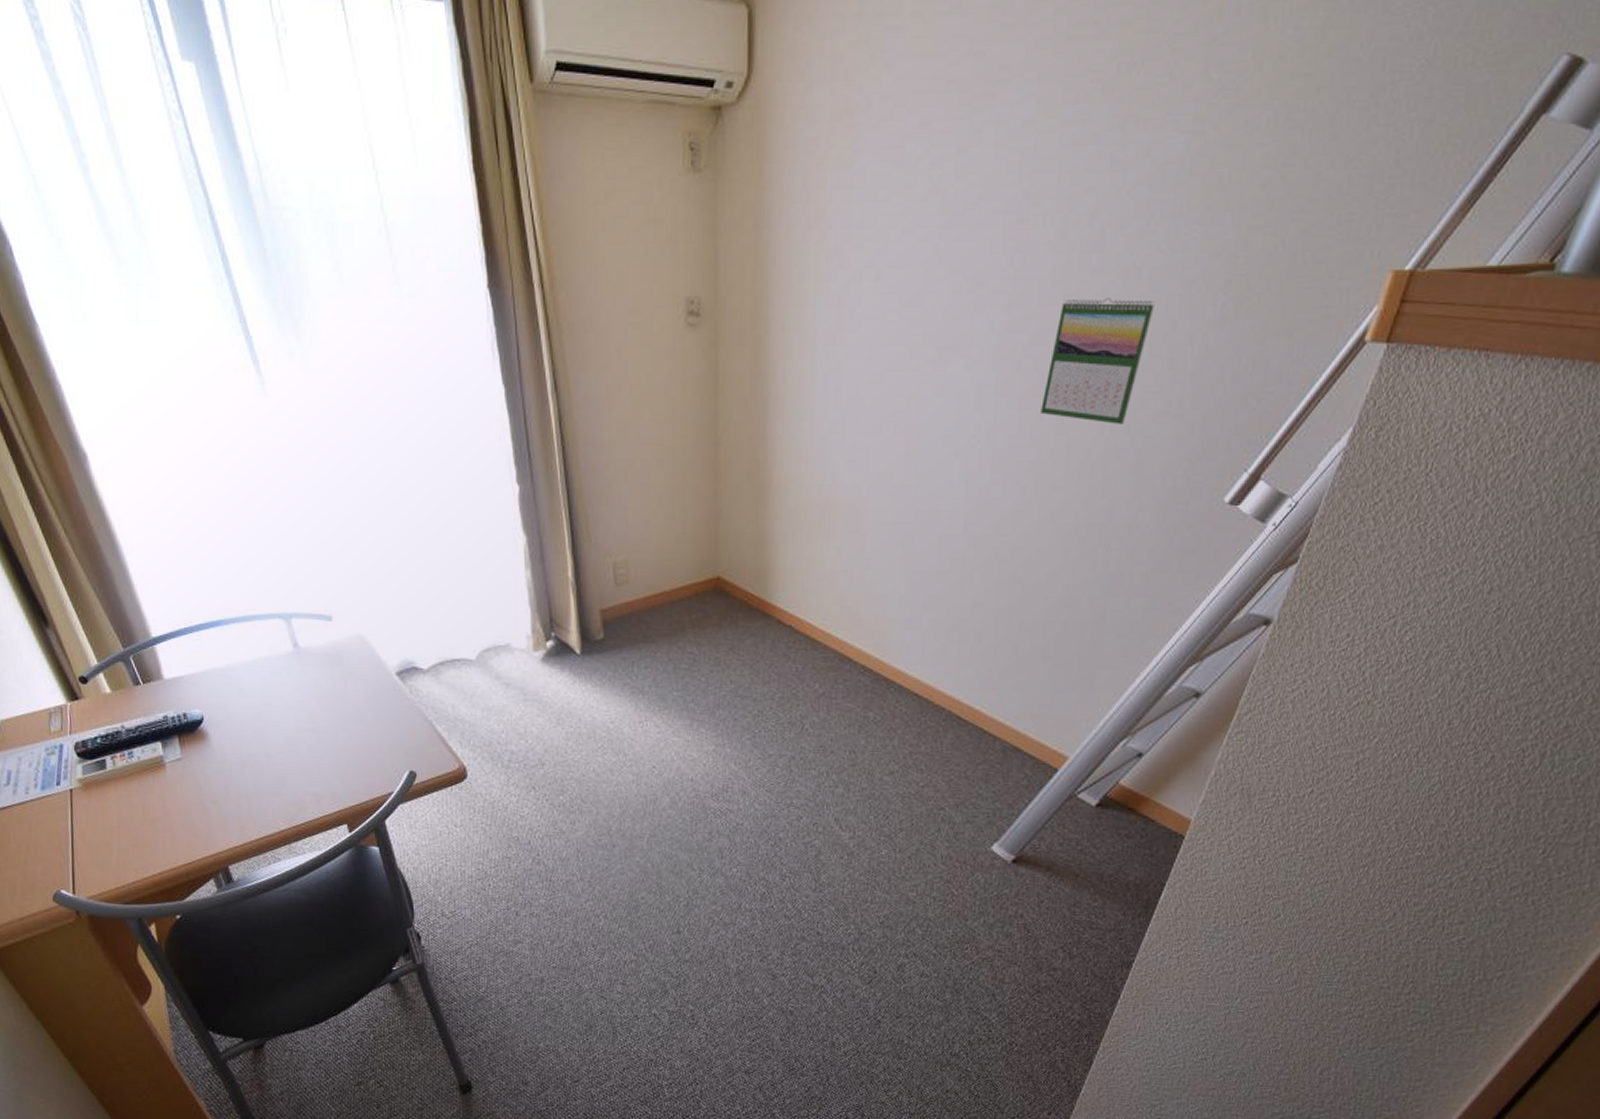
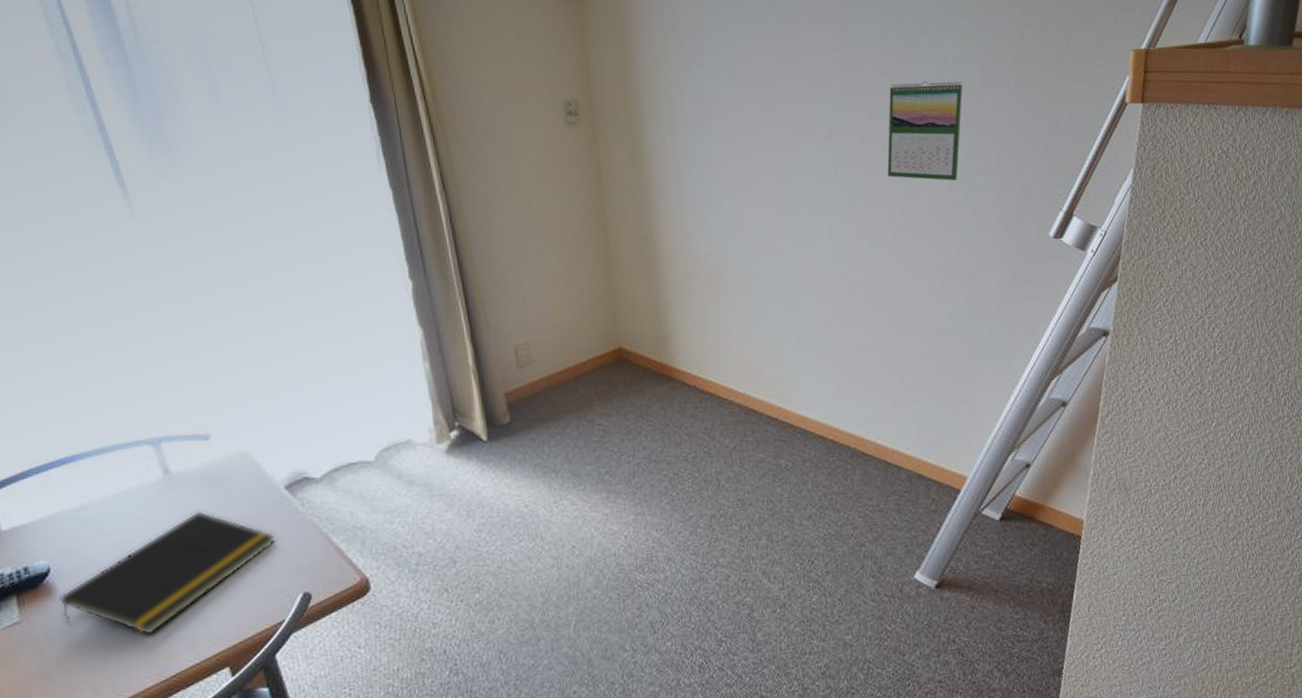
notepad: none [212,685,387,786] -> present [60,511,276,635]

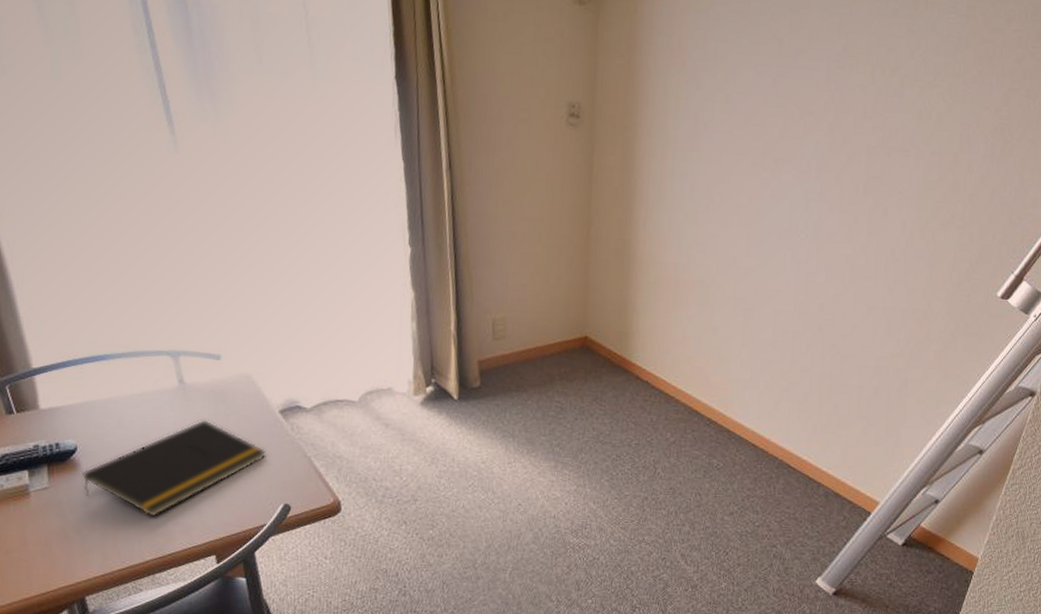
calendar: present [887,81,963,181] -> none [856,131,942,230]

